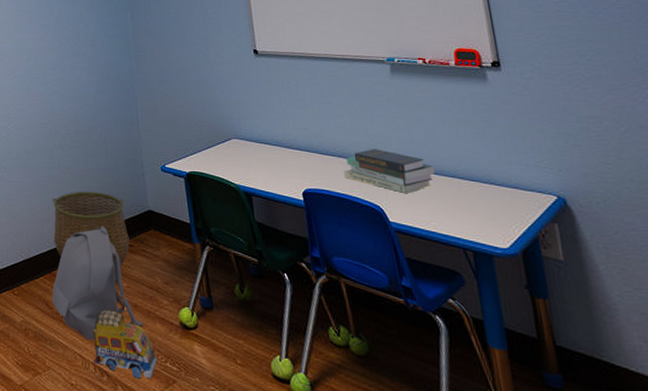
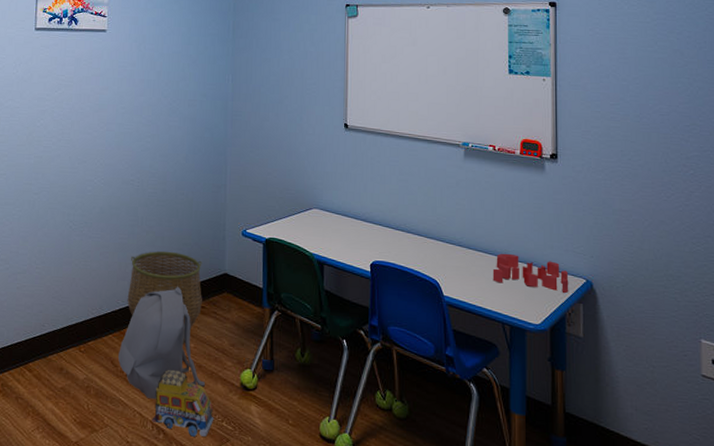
books: present [344,149,435,194] -> none [410,227,489,271]
toy blocks: none [442,172,538,213] -> present [492,253,569,294]

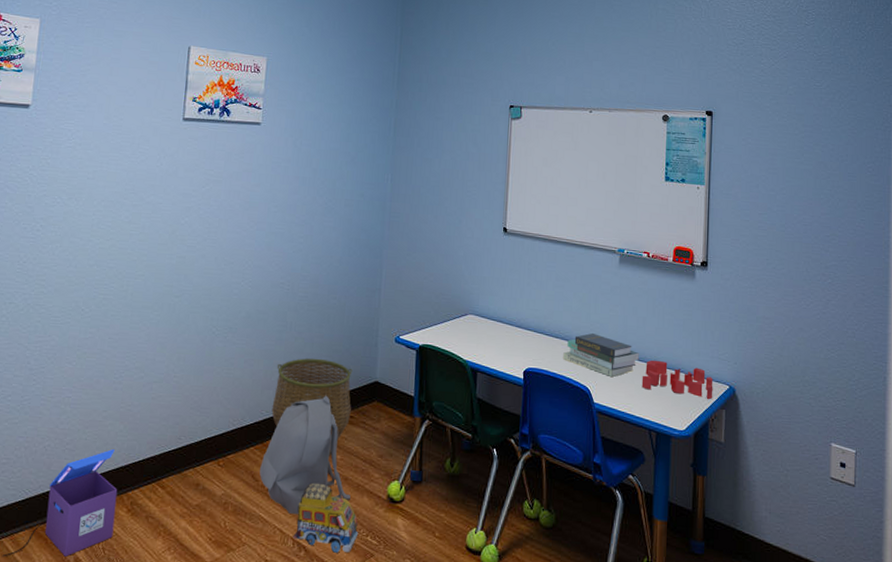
books: none [410,227,489,271] -> present [563,333,639,378]

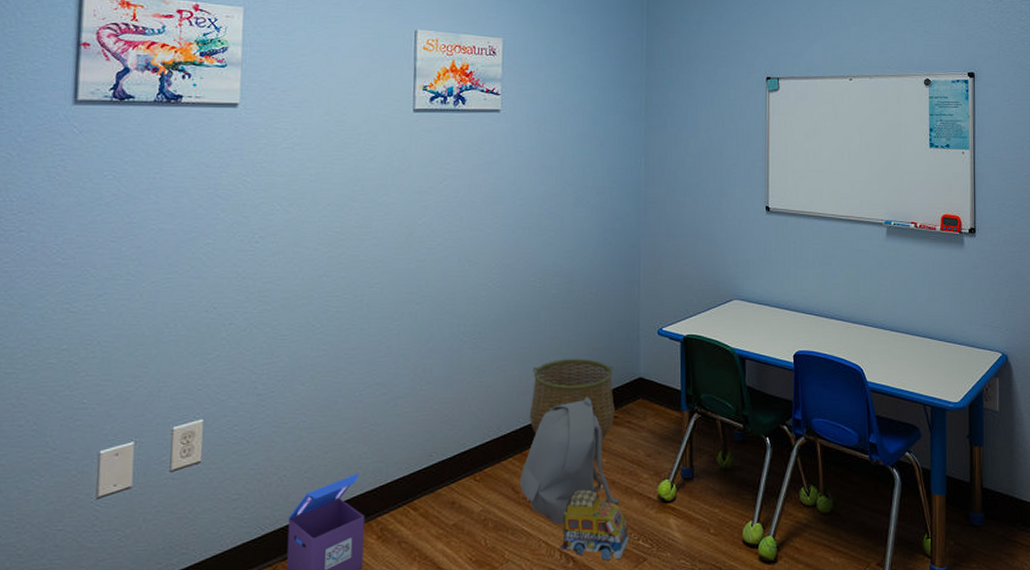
books: present [563,333,639,378] -> none [834,310,911,354]
toy blocks: present [641,360,713,400] -> none [914,332,986,369]

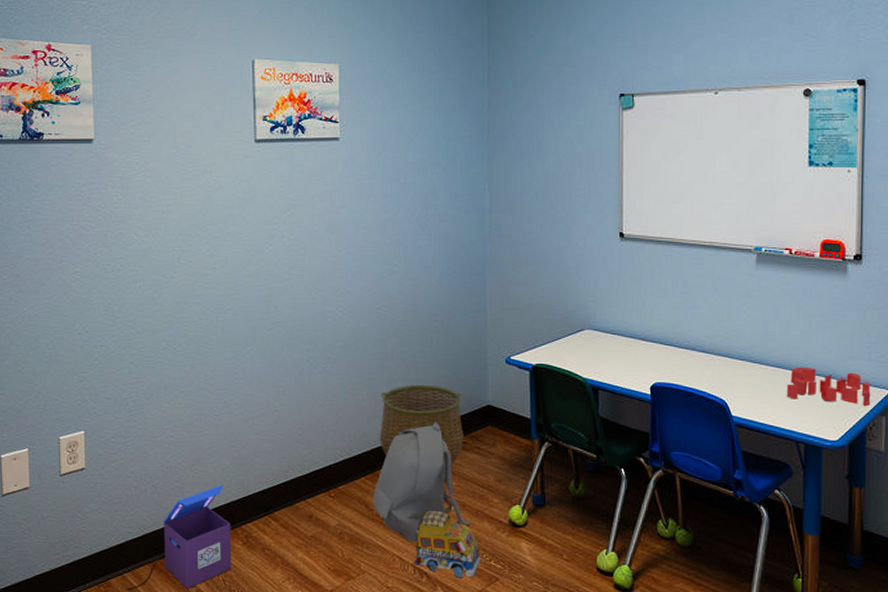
toy blocks: none [914,332,986,369] -> present [786,367,871,407]

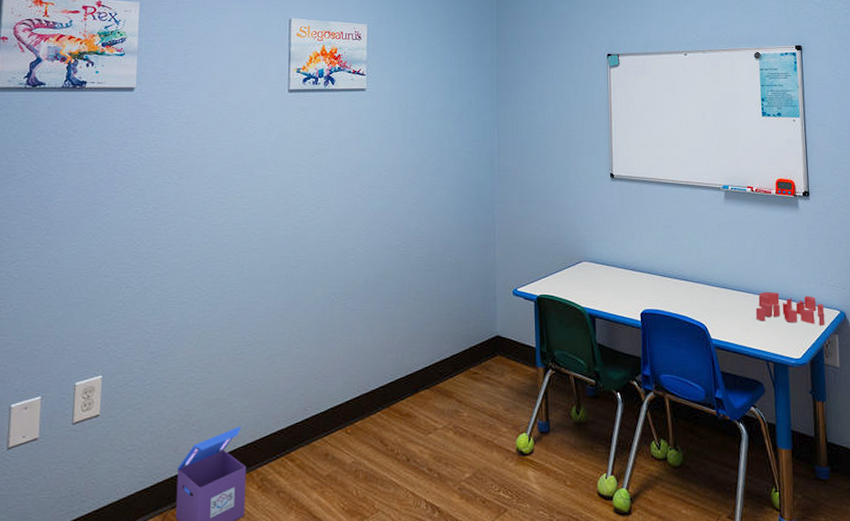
backpack: present [373,422,470,543] -> none [388,353,480,477]
basket: present [379,385,463,482] -> none [396,318,474,413]
toy truck: present [413,510,481,578] -> none [426,442,491,511]

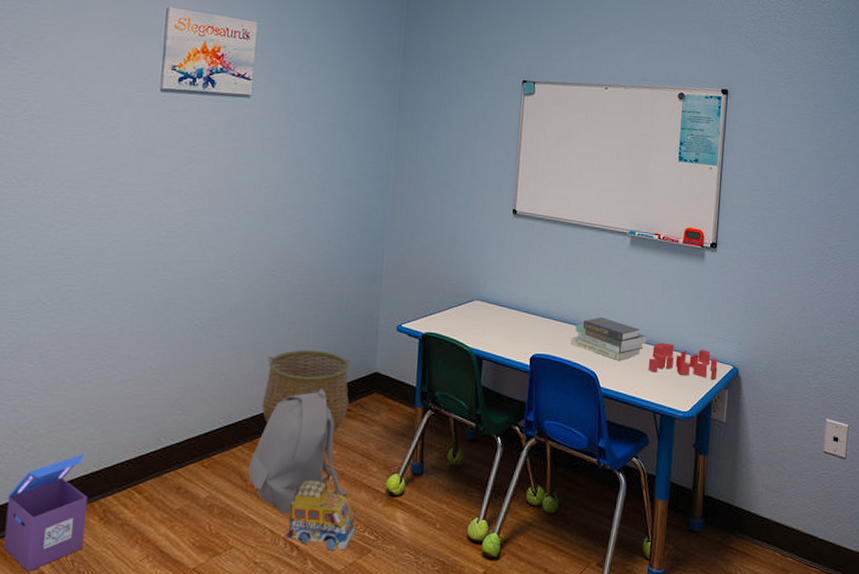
backpack: none [388,353,480,477] -> present [248,388,347,514]
basket: none [396,318,474,413] -> present [262,350,351,451]
toy truck: none [426,442,491,511] -> present [284,480,356,551]
books: none [678,271,751,312] -> present [571,317,647,361]

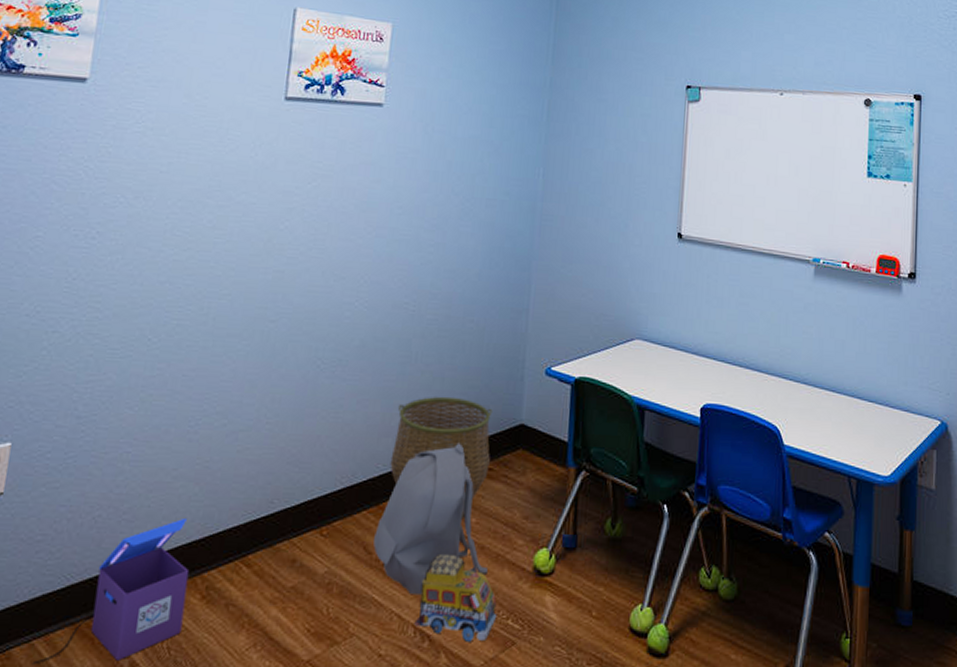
books: present [571,317,647,361] -> none [748,360,837,414]
toy blocks: present [648,342,718,381] -> none [839,391,923,439]

